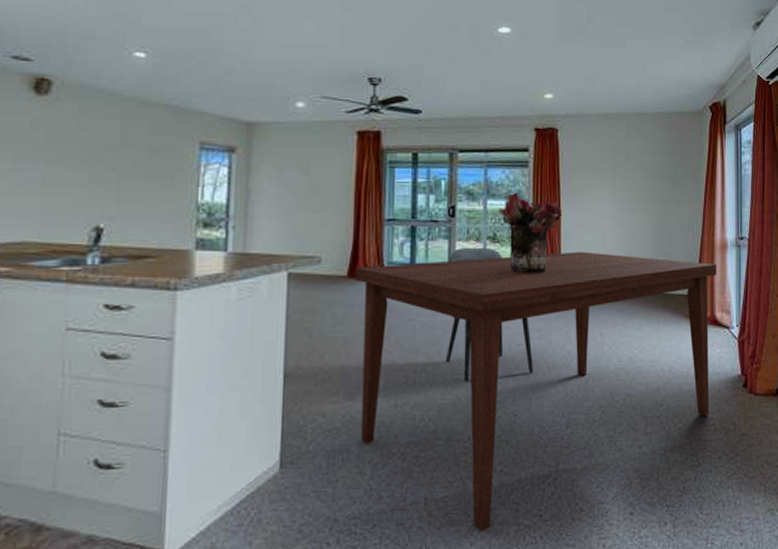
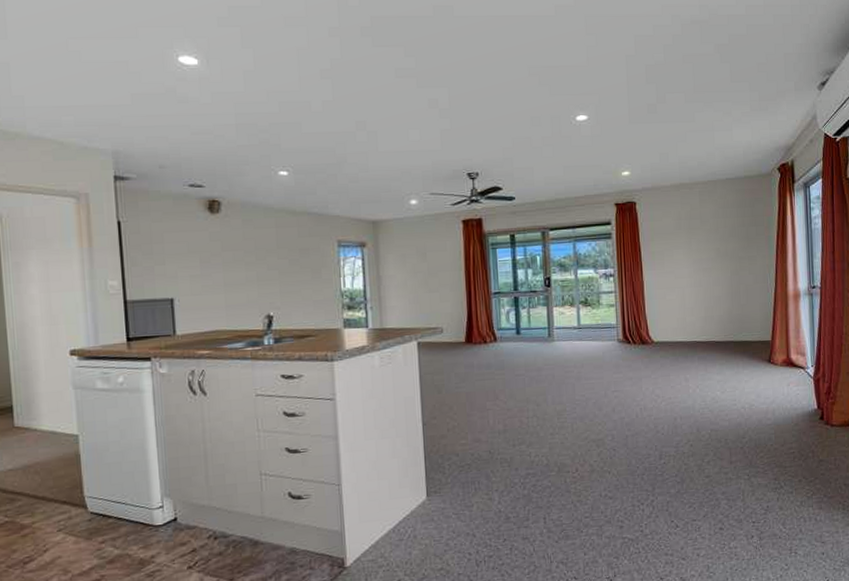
dining table: present [355,252,716,531] -> none [471,308,790,544]
dining chair: present [445,247,534,383] -> none [549,311,628,425]
bouquet: present [498,192,562,273] -> none [587,261,644,331]

